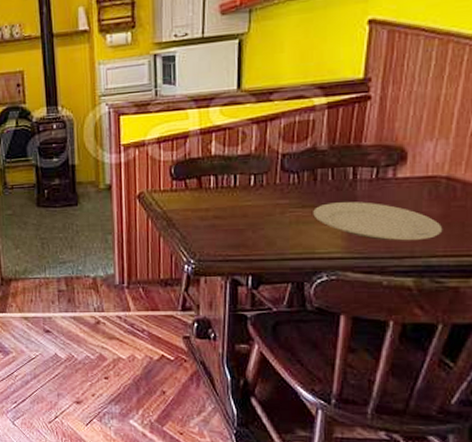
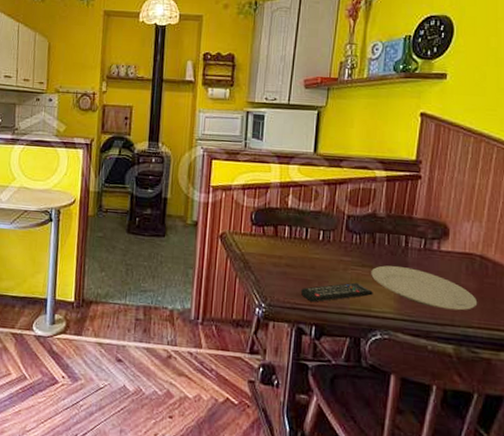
remote control: none [234,225,317,252] -> present [301,282,373,302]

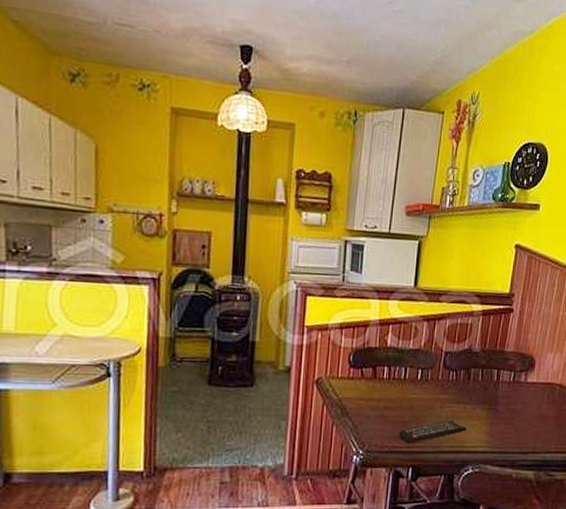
plate: present [371,265,478,310] -> none [465,400,556,438]

